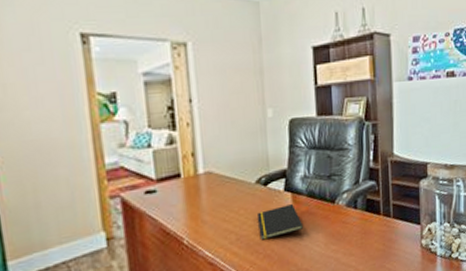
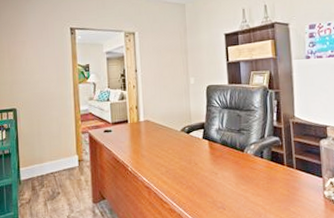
notepad: present [256,203,304,240] -> none [181,148,219,175]

